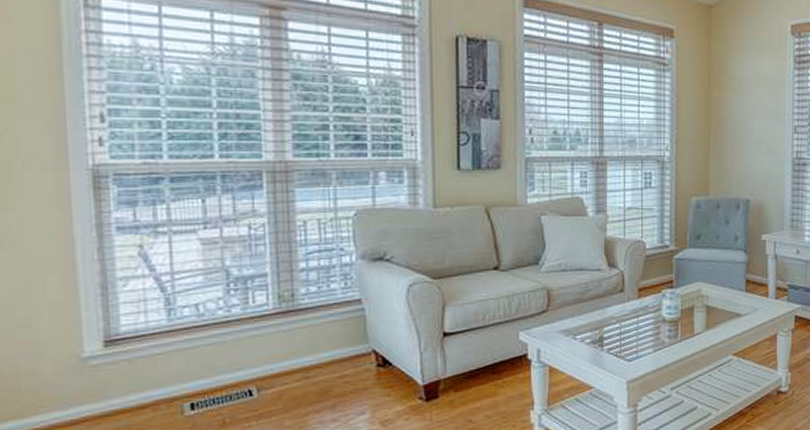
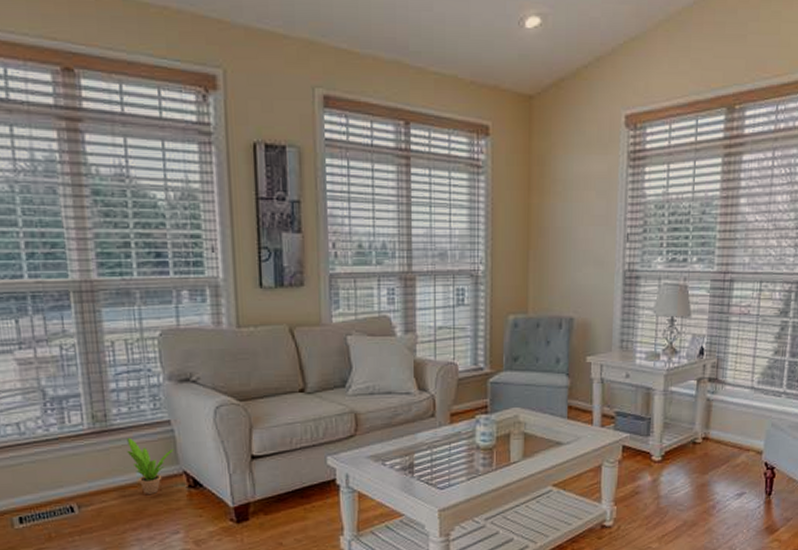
potted plant: none [313,317,364,375] -> present [127,437,174,494]

